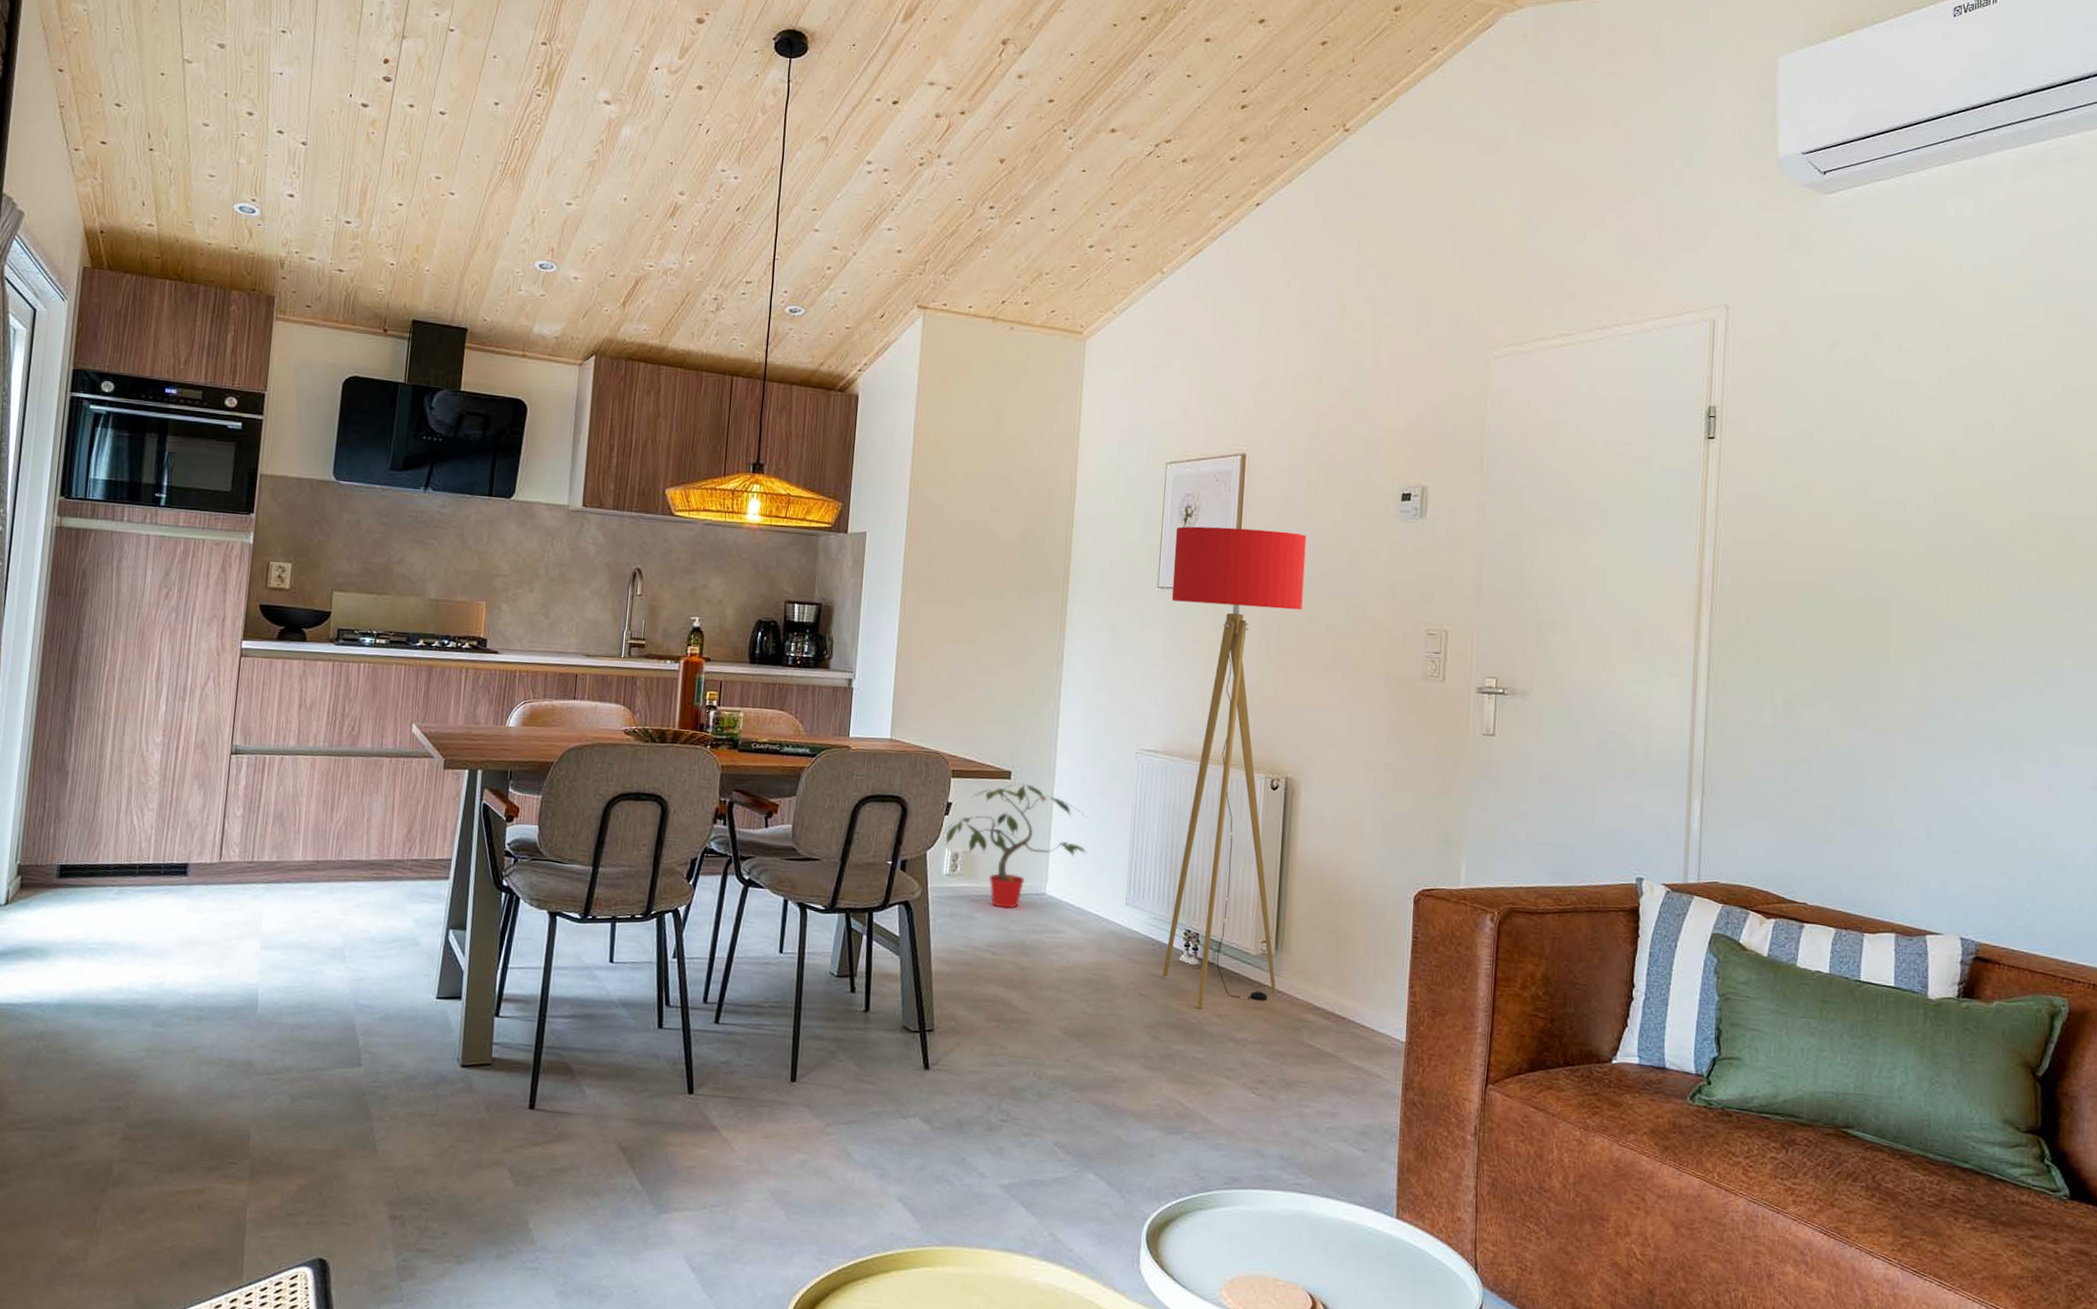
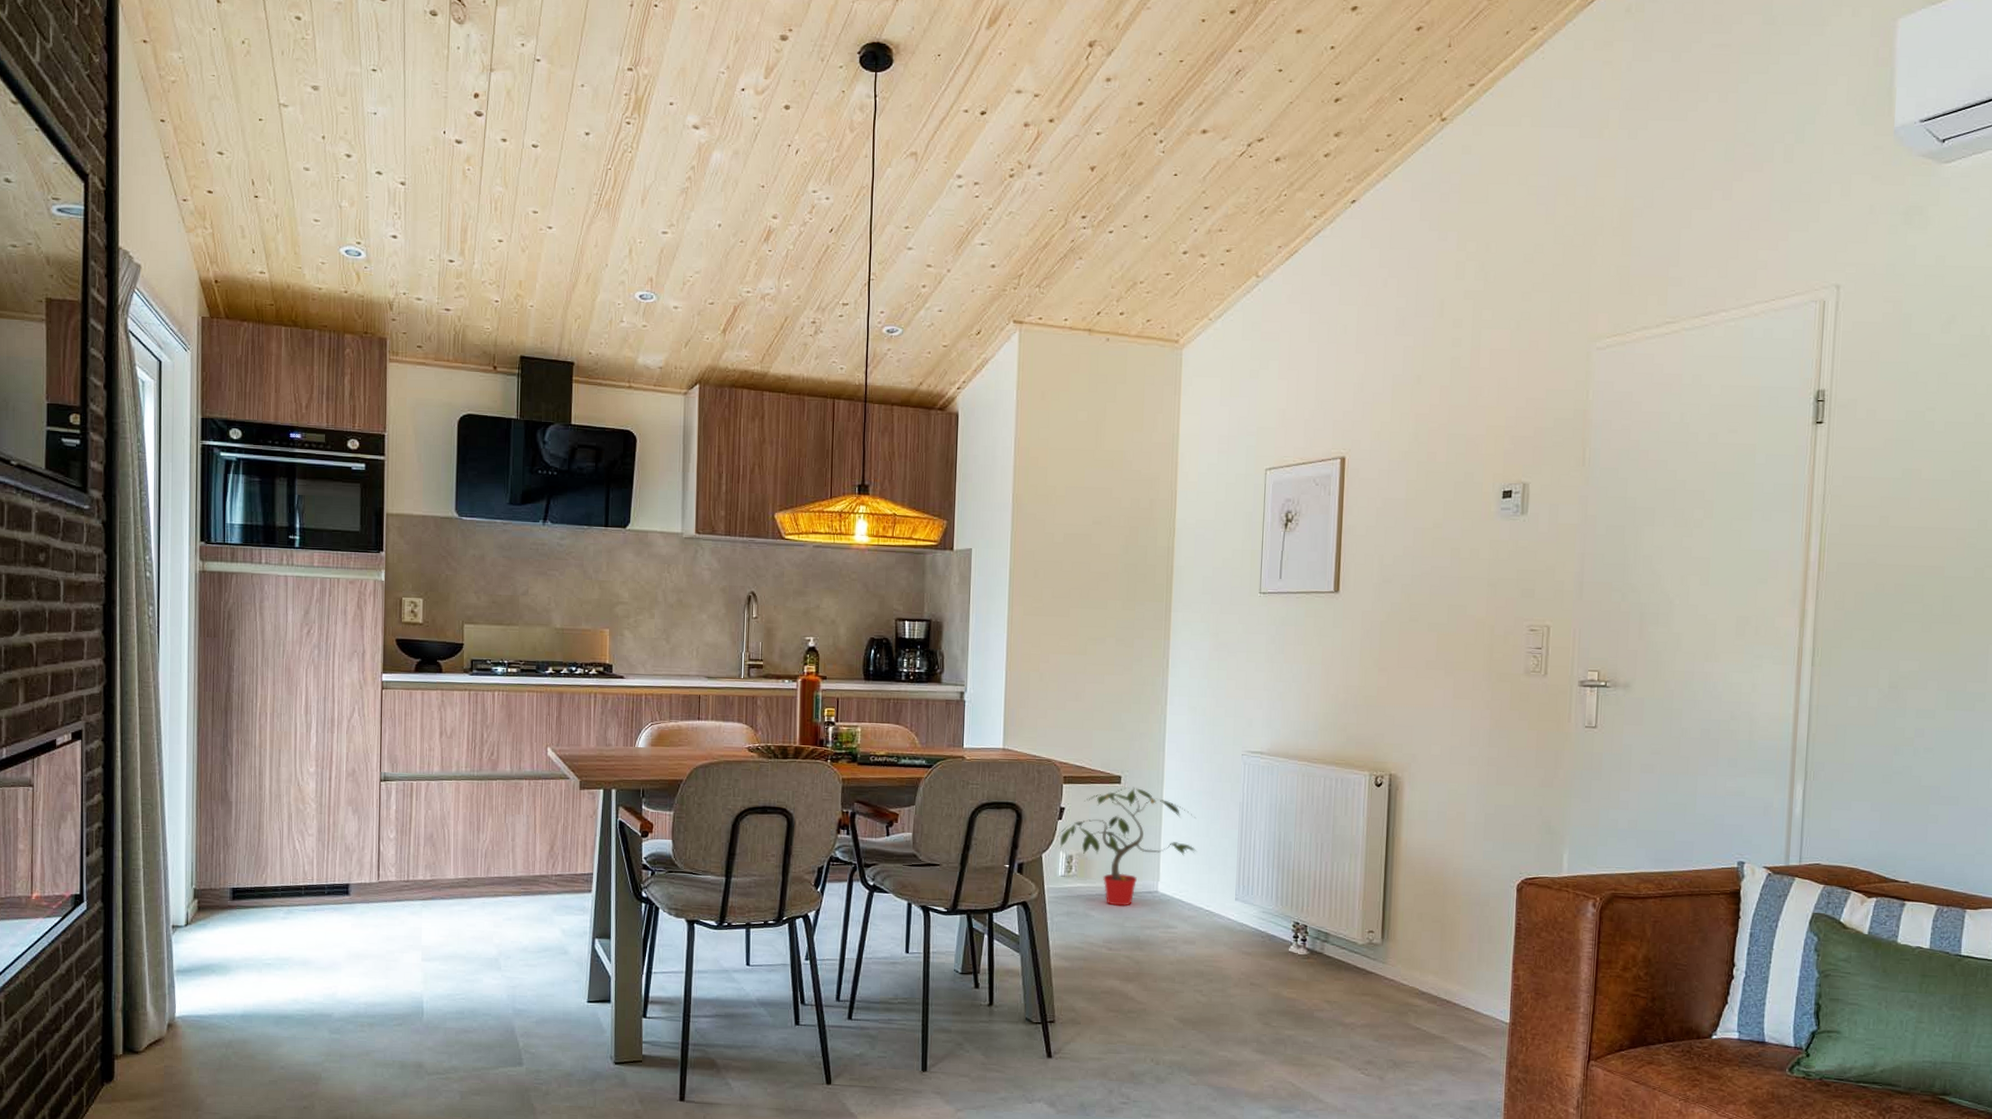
floor lamp: present [1162,526,1307,1009] -> none [1272,531,1407,996]

